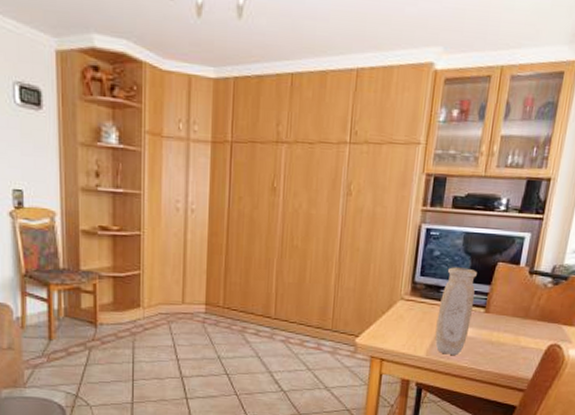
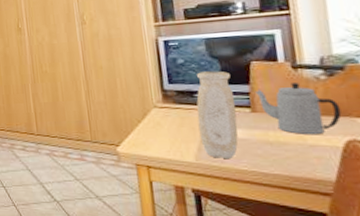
teapot: none [493,288,554,337] -> present [255,83,342,134]

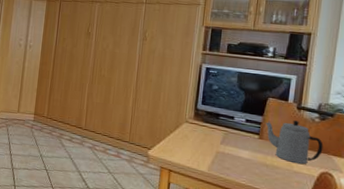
vase: present [196,70,239,158] -> none [215,99,251,173]

